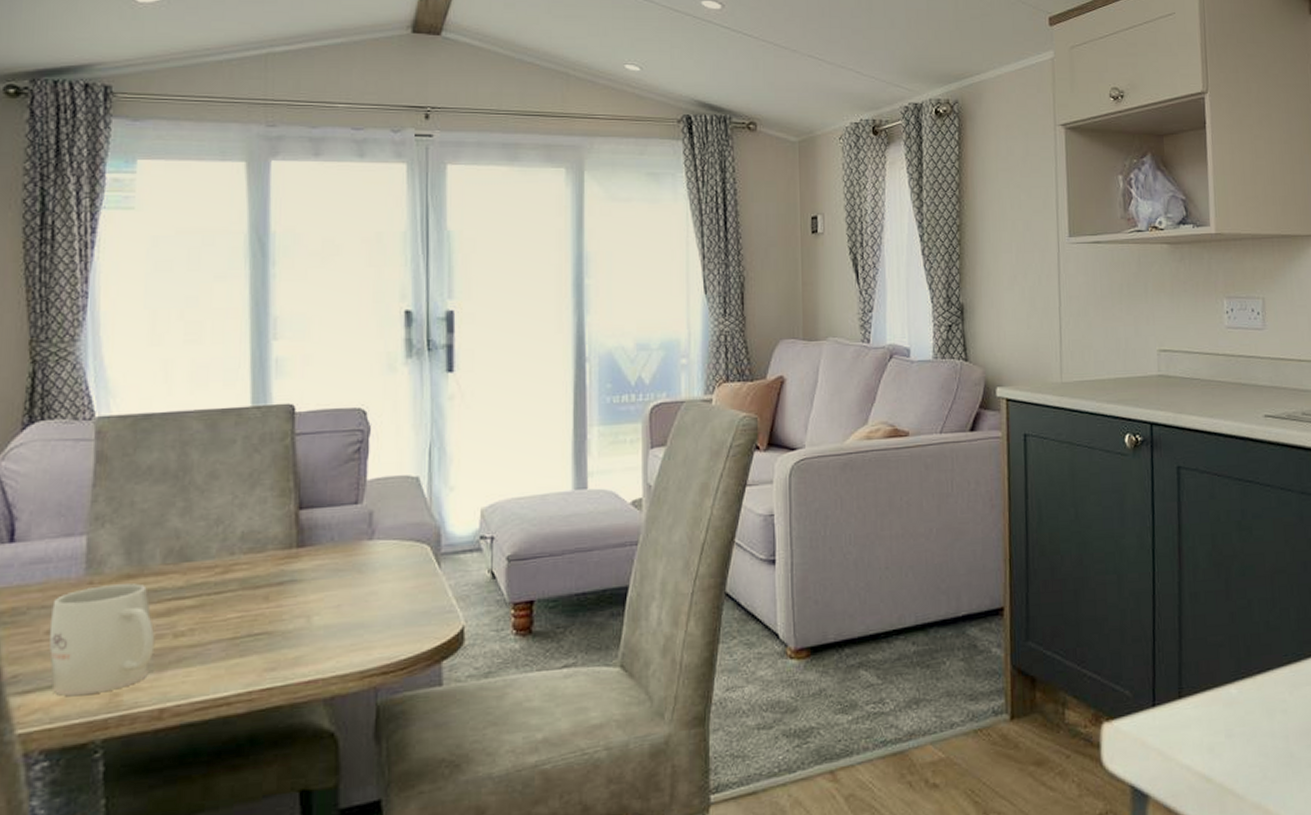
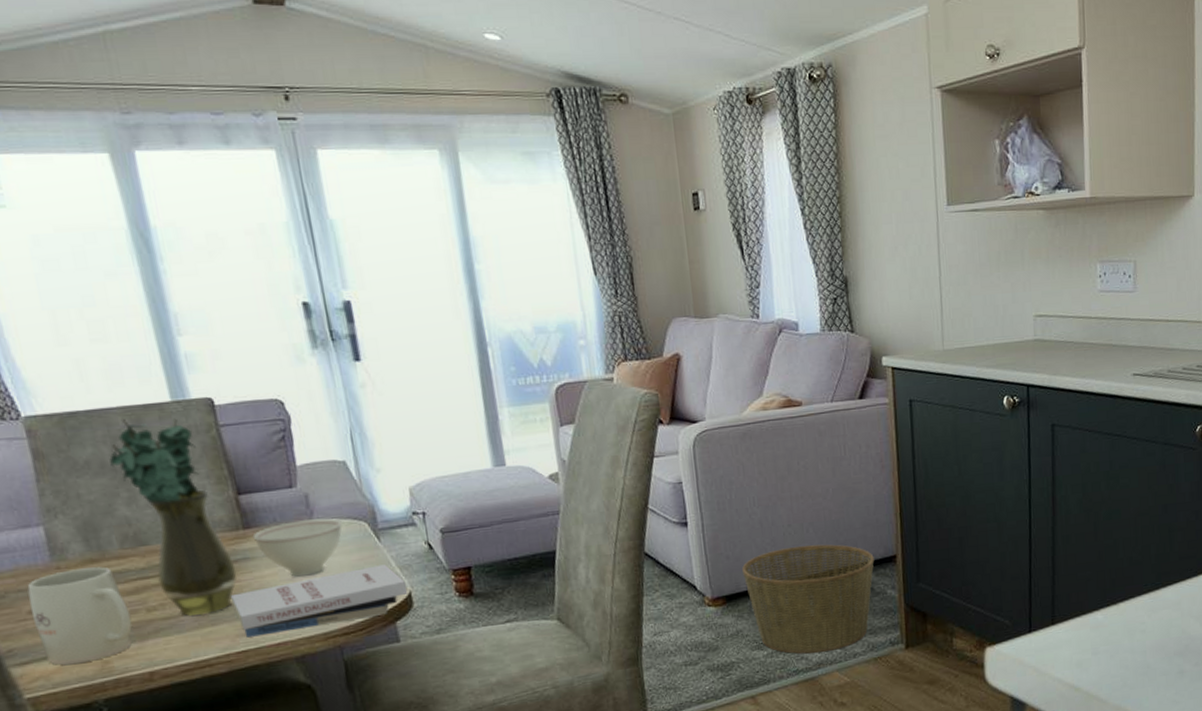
vase: none [174,422,280,645] -> present [109,418,238,616]
books: none [266,594,461,673] -> present [230,564,408,638]
bowl: none [305,538,403,604] -> present [252,518,342,577]
basket: none [832,591,979,721] -> present [742,544,874,654]

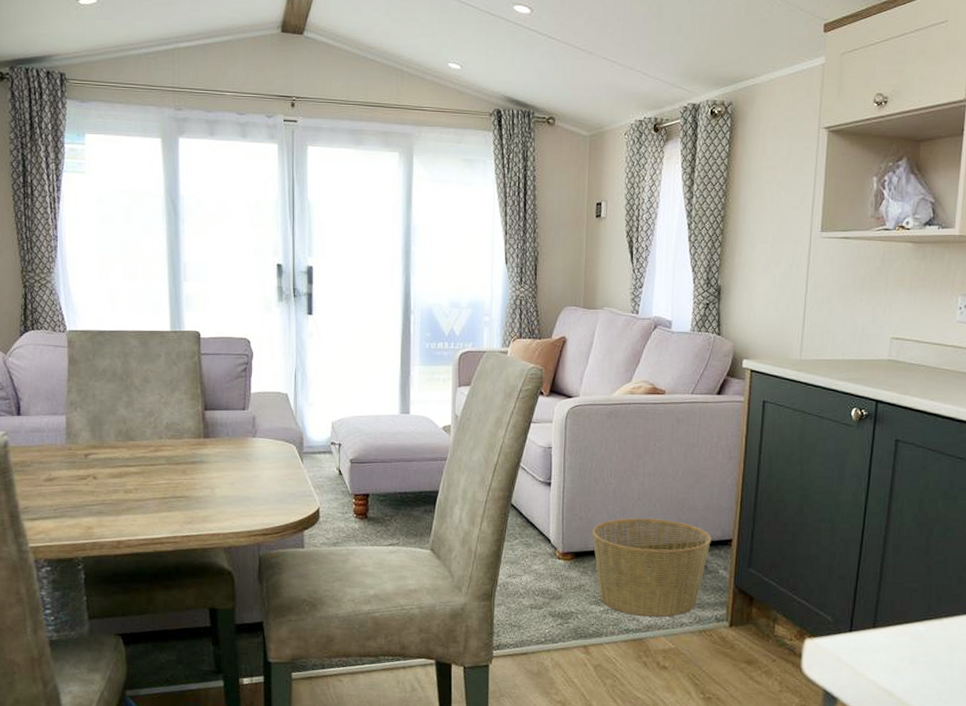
mug: present [27,566,132,665] -> none [45,452,113,526]
vase: present [109,418,238,616] -> none [120,339,193,502]
books: present [230,564,408,638] -> none [185,482,317,526]
bowl: present [252,518,342,577] -> none [209,436,276,483]

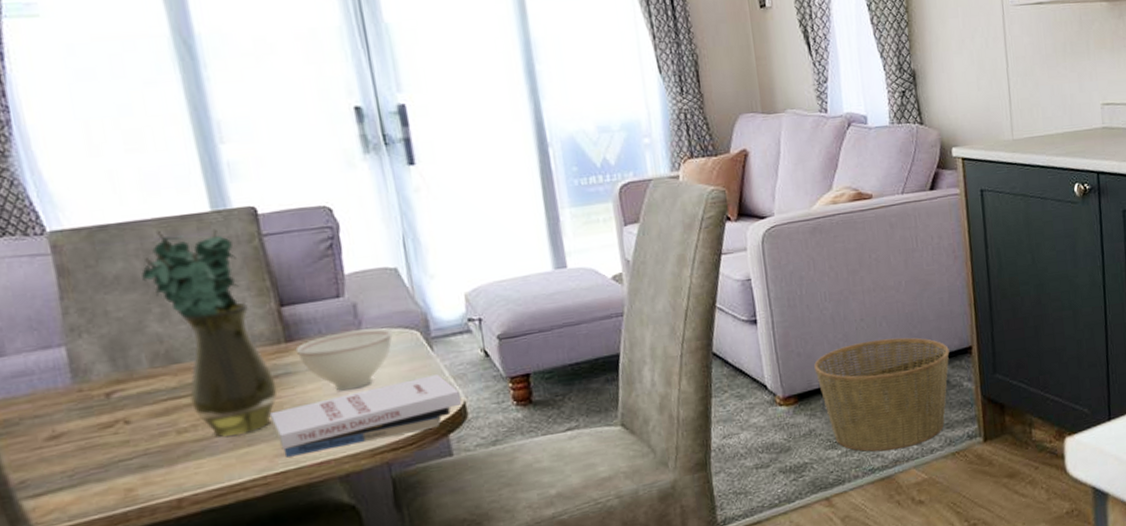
vase: none [120,339,193,502] -> present [142,229,278,437]
books: none [185,482,317,526] -> present [269,374,462,457]
bowl: none [209,436,276,483] -> present [295,328,393,391]

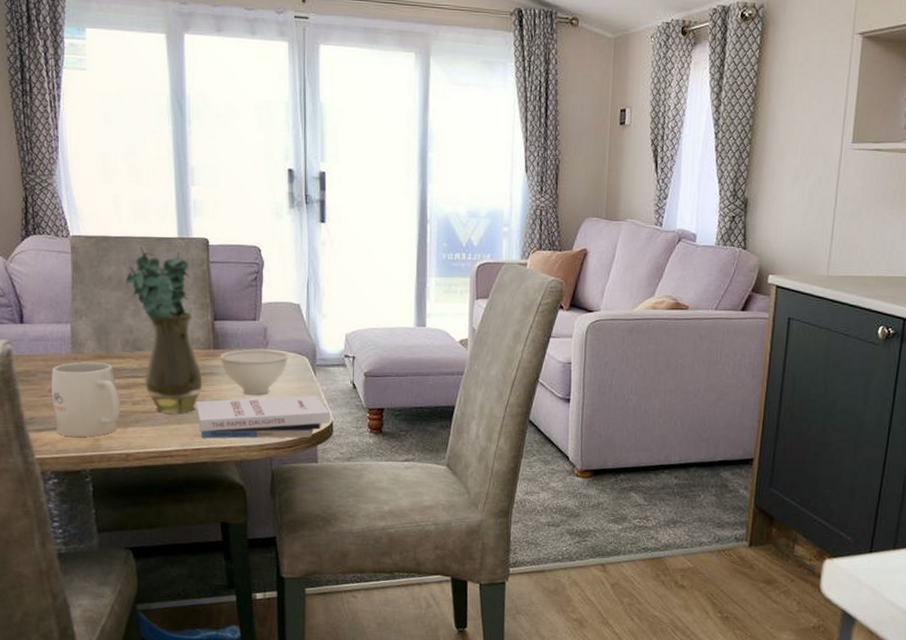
mug: none [44,387,160,496] -> present [51,361,120,438]
basket: present [814,337,950,452] -> none [612,436,733,536]

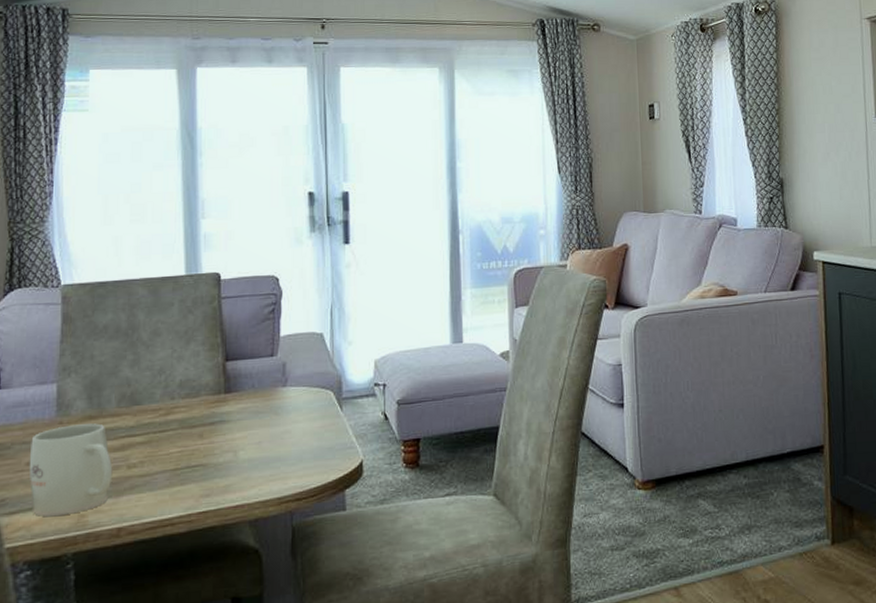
vase: present [126,246,203,414] -> none [124,288,212,475]
books: present [195,395,331,439] -> none [202,433,360,498]
bowl: present [219,348,289,395] -> none [231,385,311,441]

